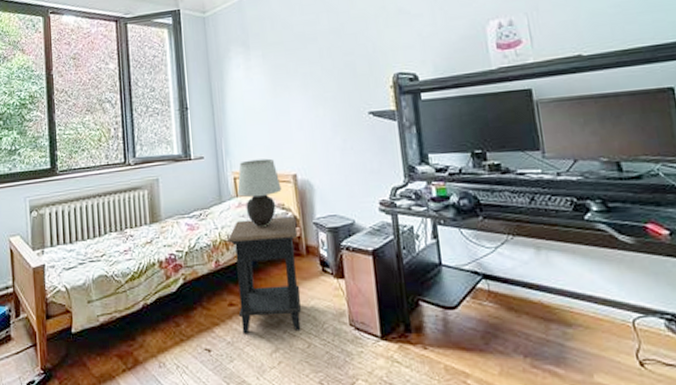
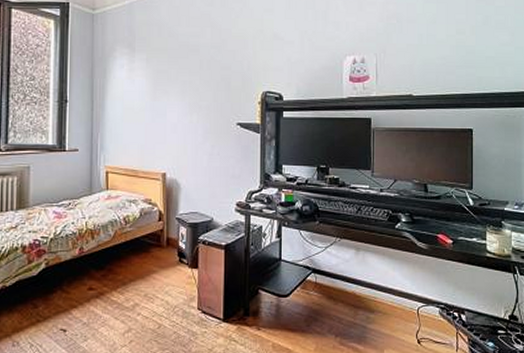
side table: present [227,217,301,335] -> none [94,212,161,316]
table lamp: present [237,158,282,227] -> none [108,156,151,219]

